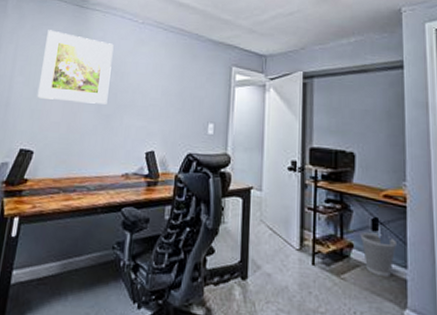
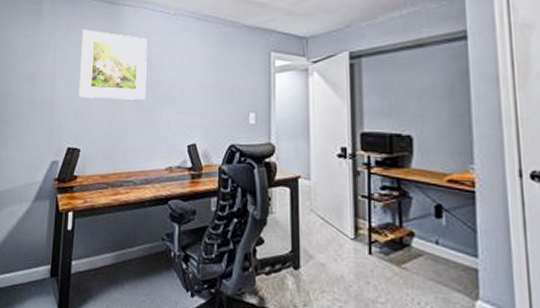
wastebasket: present [360,231,396,277] -> none [421,219,464,267]

